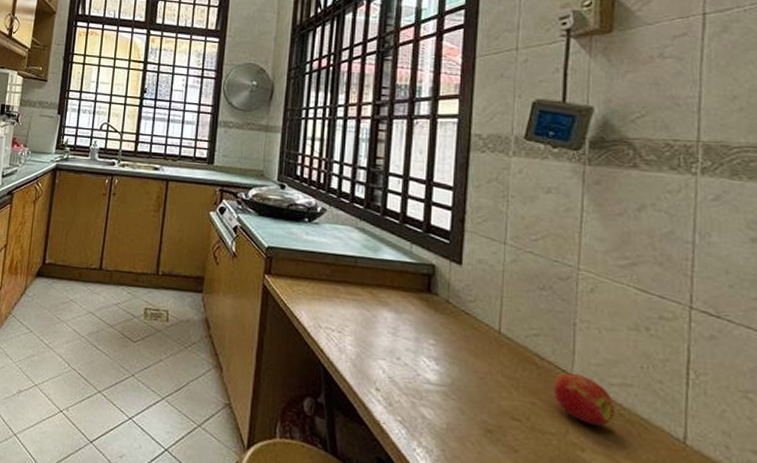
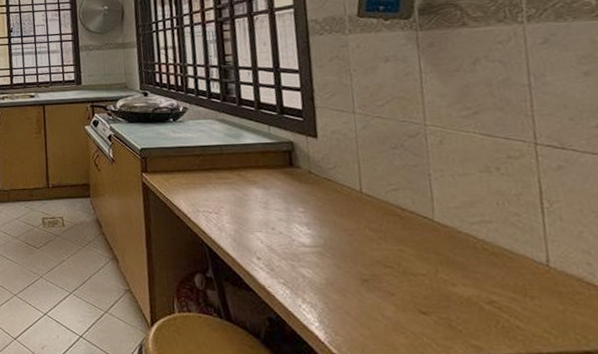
apple: present [553,372,615,426] -> none [417,218,479,261]

